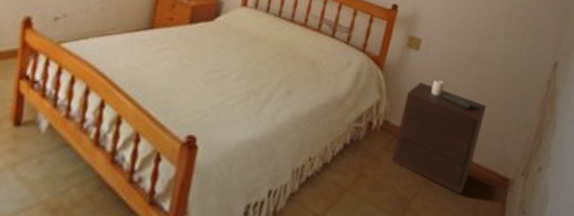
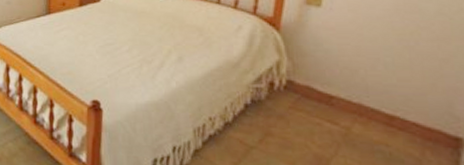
nightstand: present [391,79,487,195] -> none [301,35,420,155]

